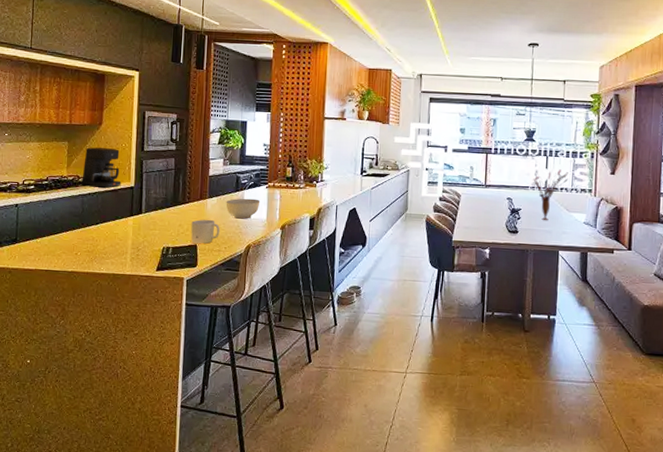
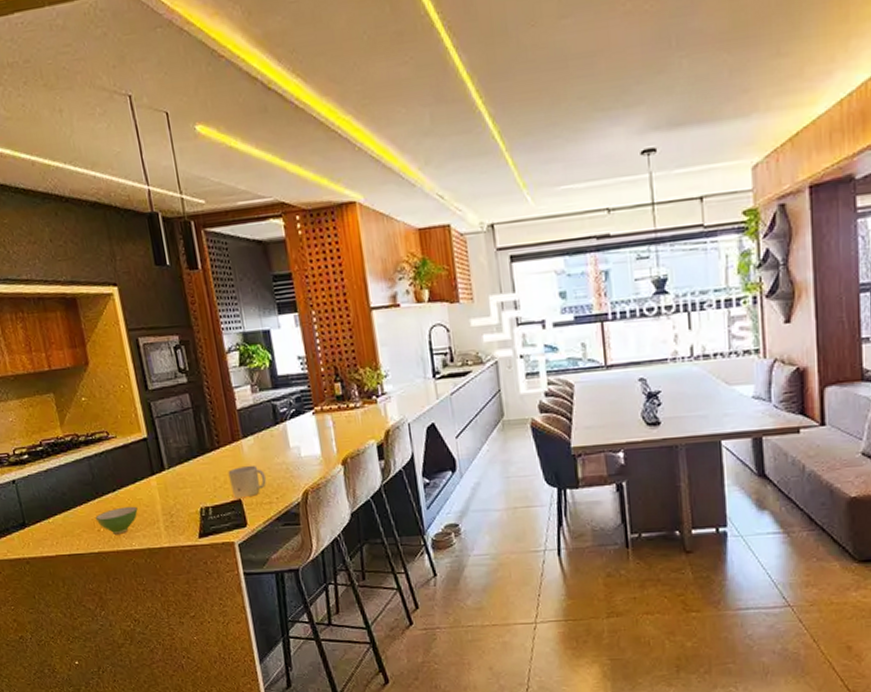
bowl: none [76,237,112,259] -> present [95,506,138,534]
coffee maker: present [81,147,121,188] -> none [77,392,131,446]
bowl: present [226,198,261,219] -> none [265,430,309,460]
bouquet: present [533,169,568,221] -> none [672,327,723,403]

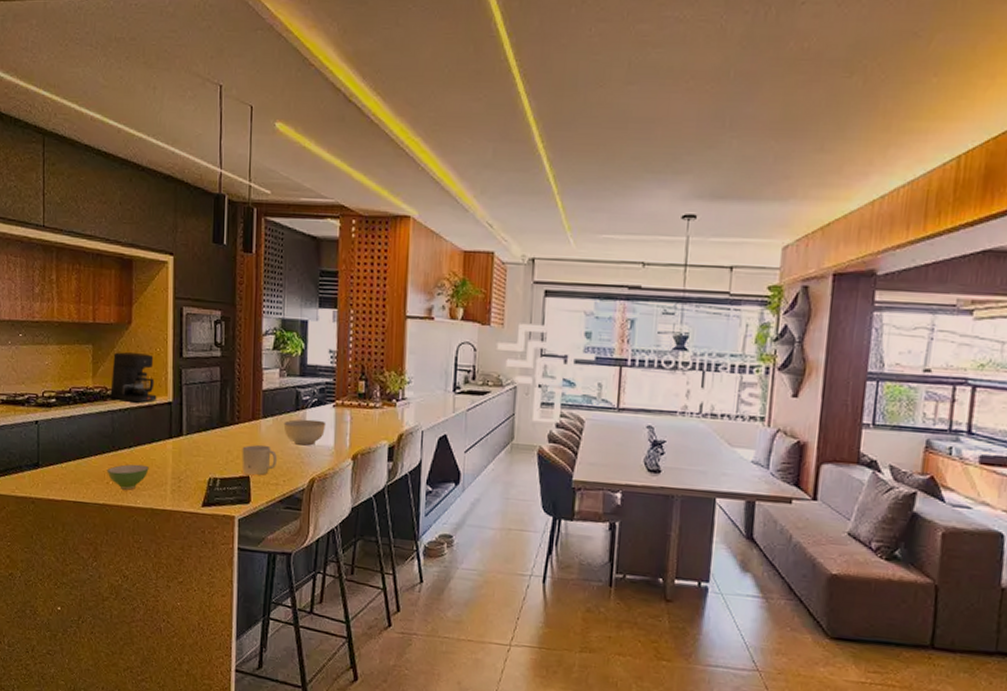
coffee maker: none [77,392,131,446] -> present [110,352,157,403]
bowl: none [265,430,309,460] -> present [283,419,326,446]

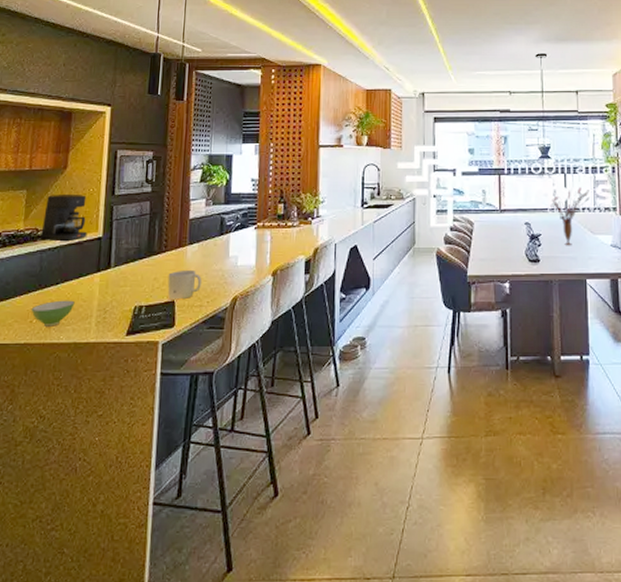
bowl: present [283,419,326,446] -> none [208,242,249,267]
bouquet: none [683,389,733,458] -> present [552,187,590,246]

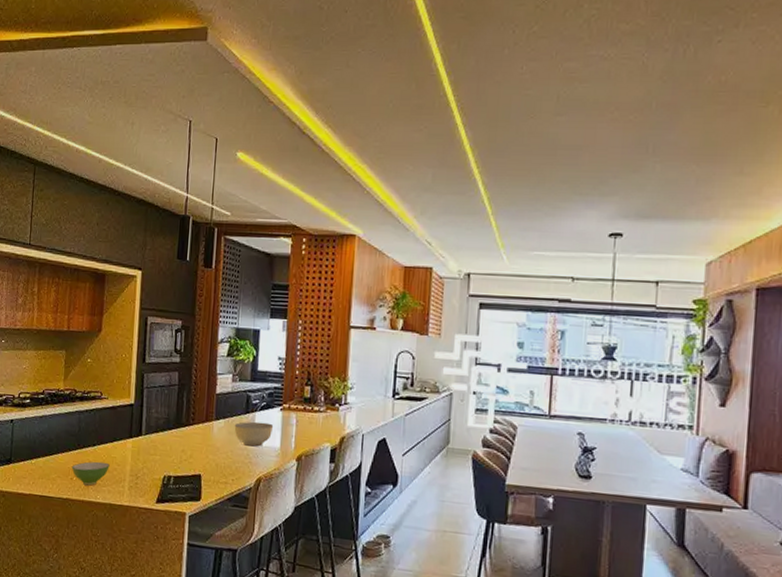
coffee maker: present [40,193,87,241] -> none [78,357,120,405]
mug: present [167,269,201,300] -> none [194,445,227,475]
bowl: none [208,242,249,267] -> present [234,421,274,447]
bouquet: present [552,187,590,246] -> none [612,398,661,465]

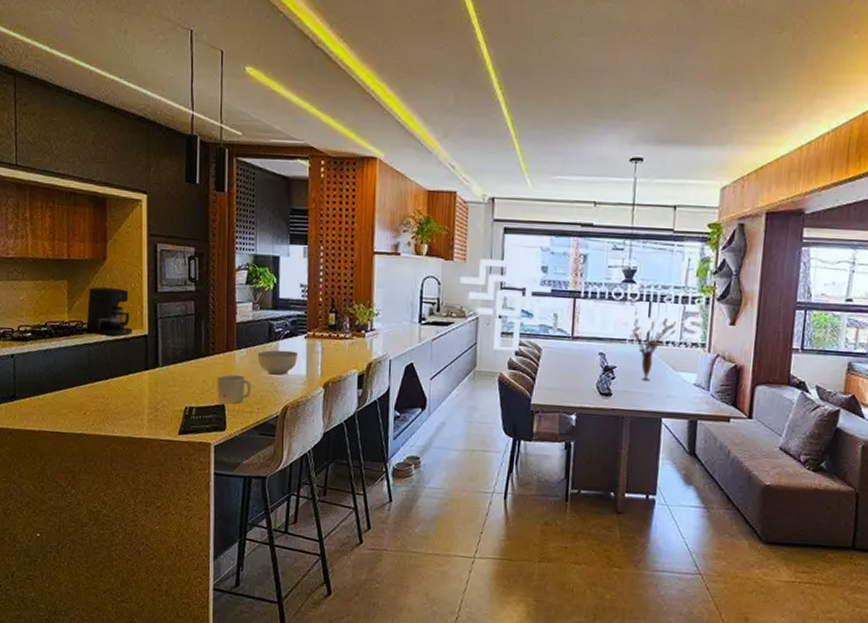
bowl: present [71,461,110,486] -> none [84,395,126,420]
coffee maker: none [78,357,120,405] -> present [86,287,133,336]
mug: none [194,445,227,475] -> present [217,374,251,405]
bouquet: none [612,398,661,465] -> present [632,318,677,382]

